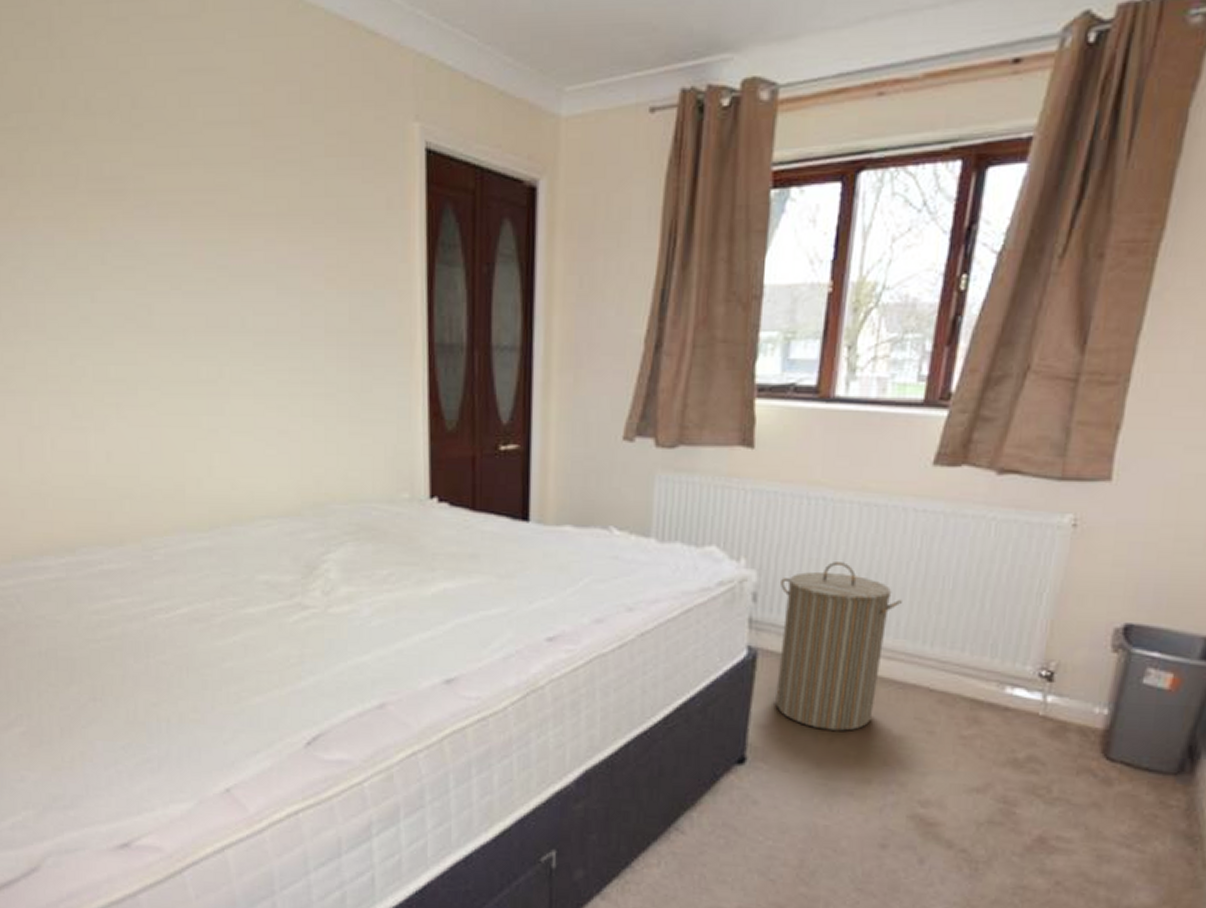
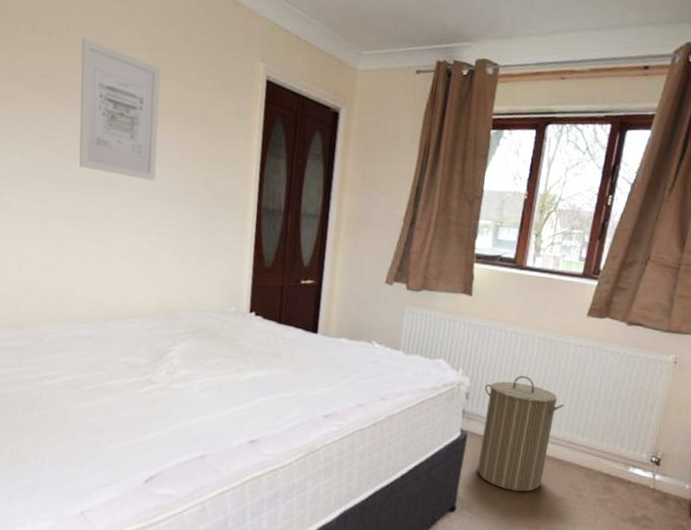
wall art: none [155,114,279,317] -> present [79,37,161,181]

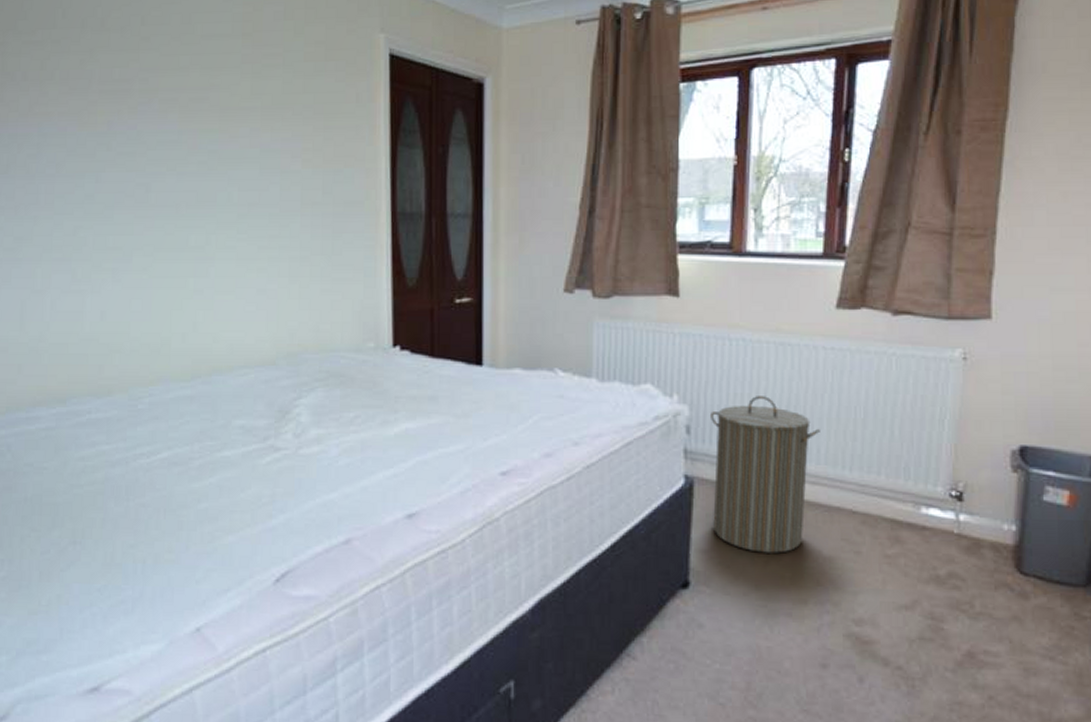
wall art: present [79,37,161,181] -> none [160,29,262,193]

